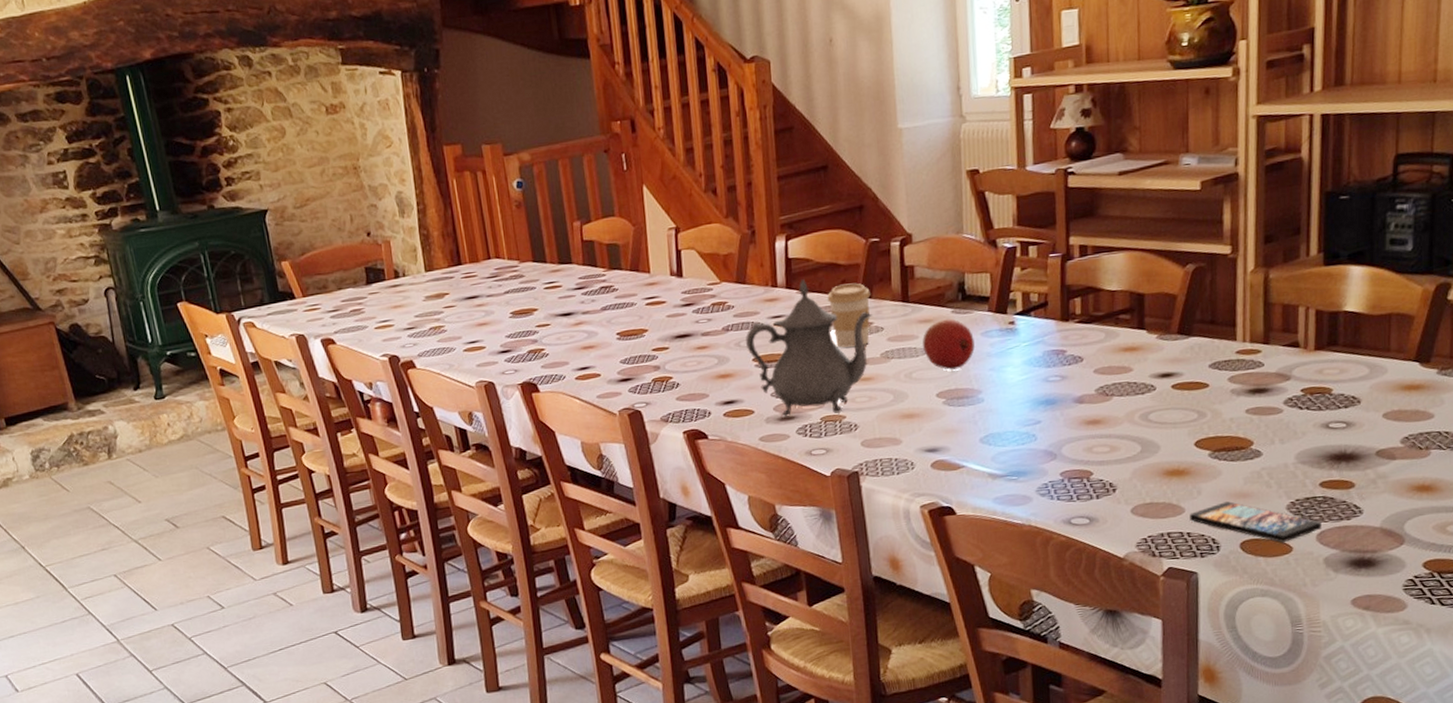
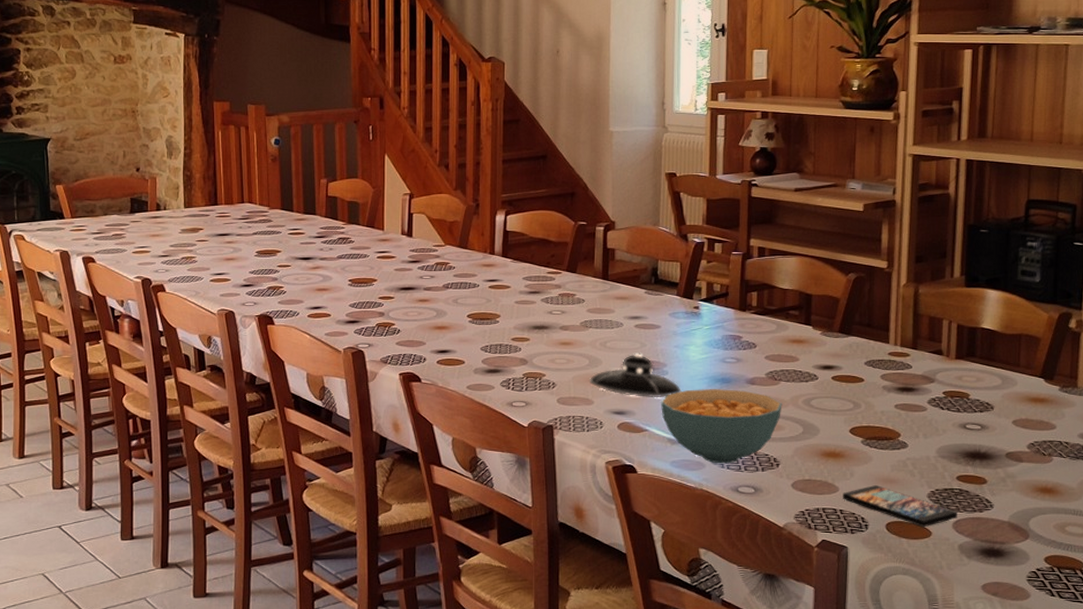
teapot: present [746,279,872,418] -> none [463,250,575,371]
coffee cup: present [827,283,871,348] -> none [537,258,575,313]
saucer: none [896,382,1001,431] -> present [590,353,682,398]
fruit: present [922,318,975,370] -> none [618,298,663,343]
cereal bowl: none [978,410,1116,496] -> present [661,389,782,464]

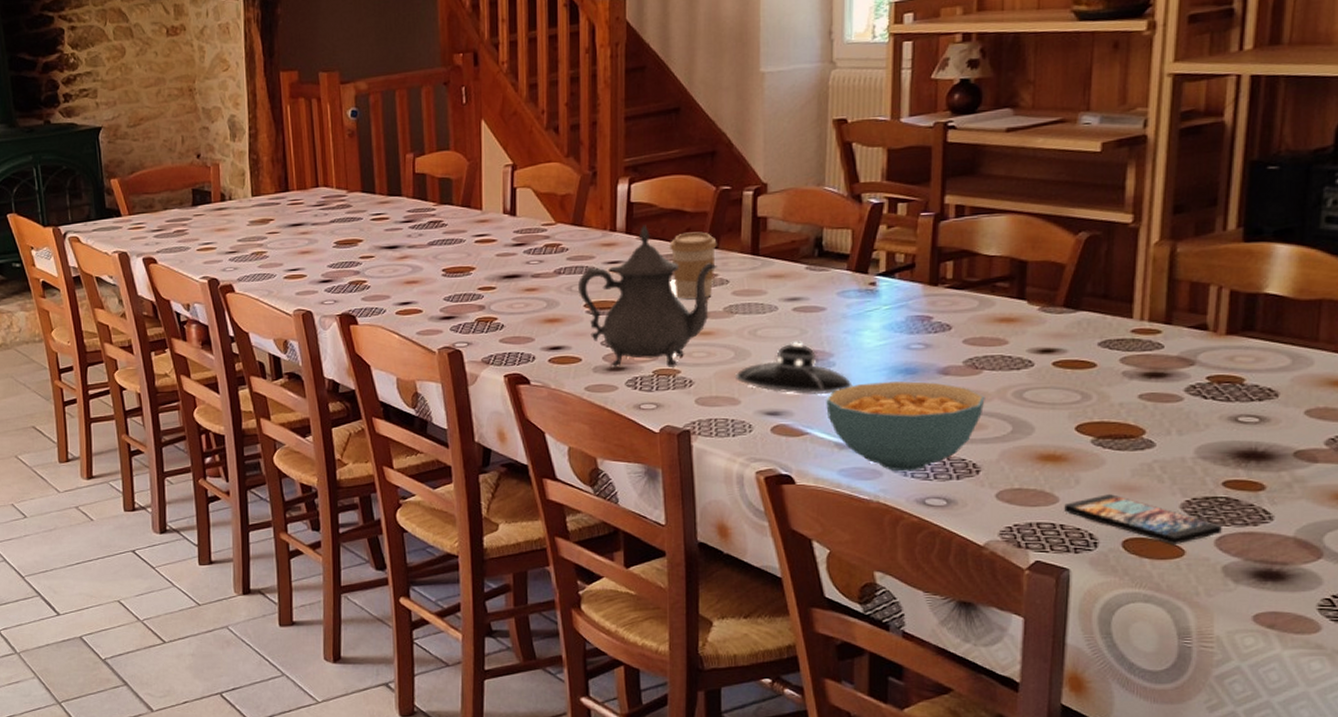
teapot: none [463,250,575,371] -> present [578,225,717,368]
coffee cup: none [537,258,575,313] -> present [670,232,717,299]

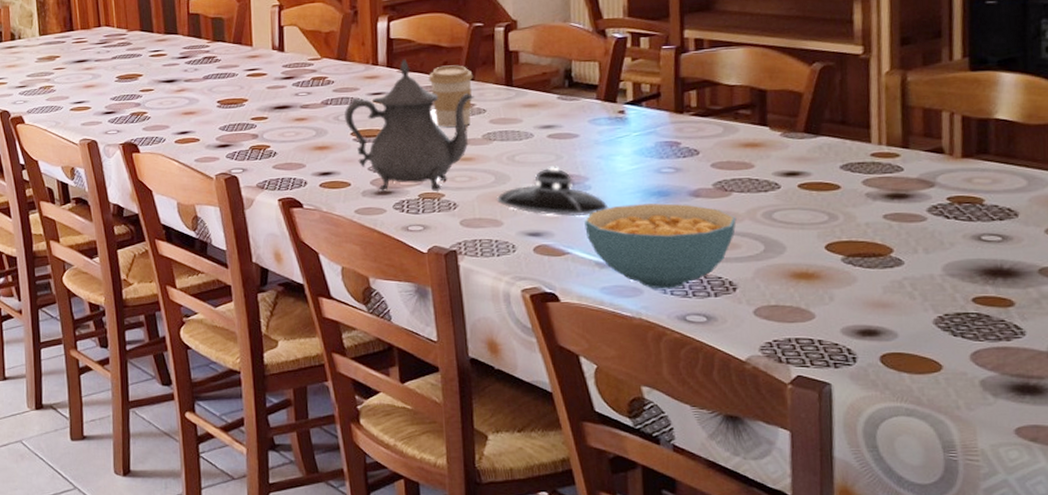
smartphone: present [1064,494,1222,546] -> none [821,310,976,360]

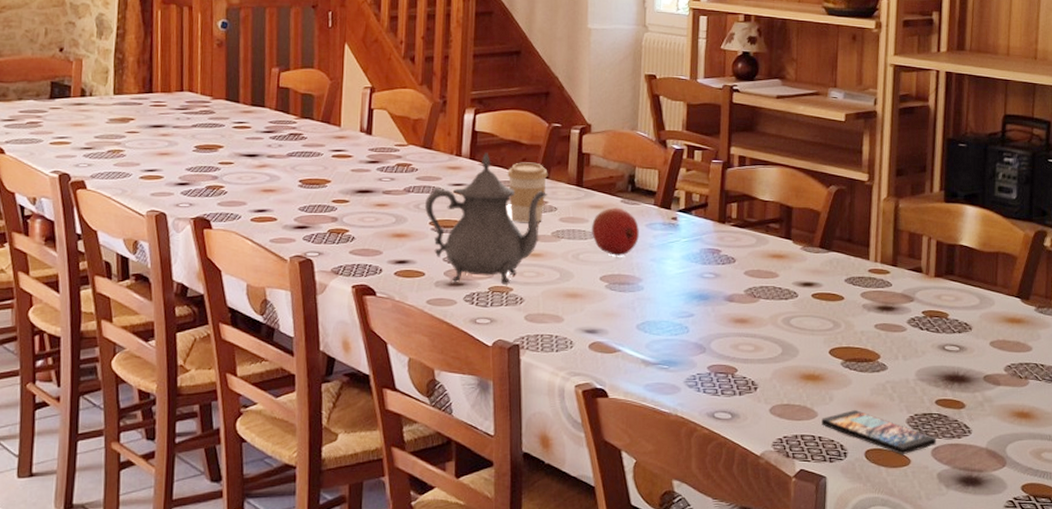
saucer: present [497,167,609,217] -> none [560,267,657,316]
fruit: none [526,104,582,155] -> present [592,207,639,256]
cereal bowl: present [584,203,737,289] -> none [635,306,761,387]
smartphone: none [821,310,976,360] -> present [822,410,936,455]

